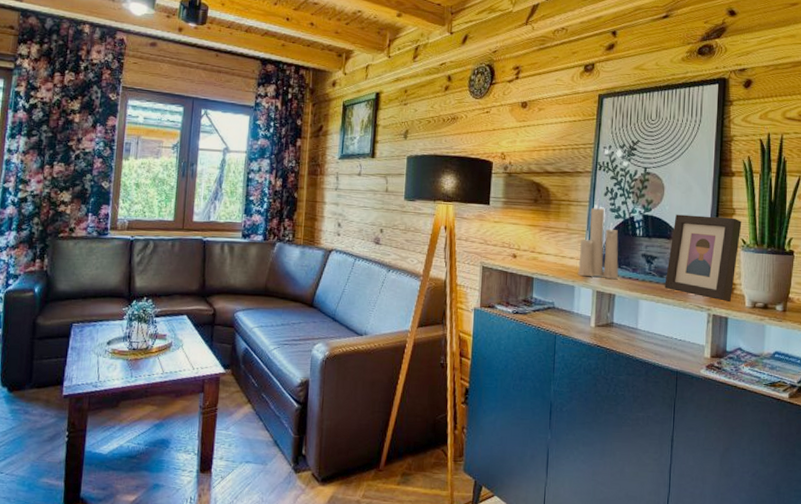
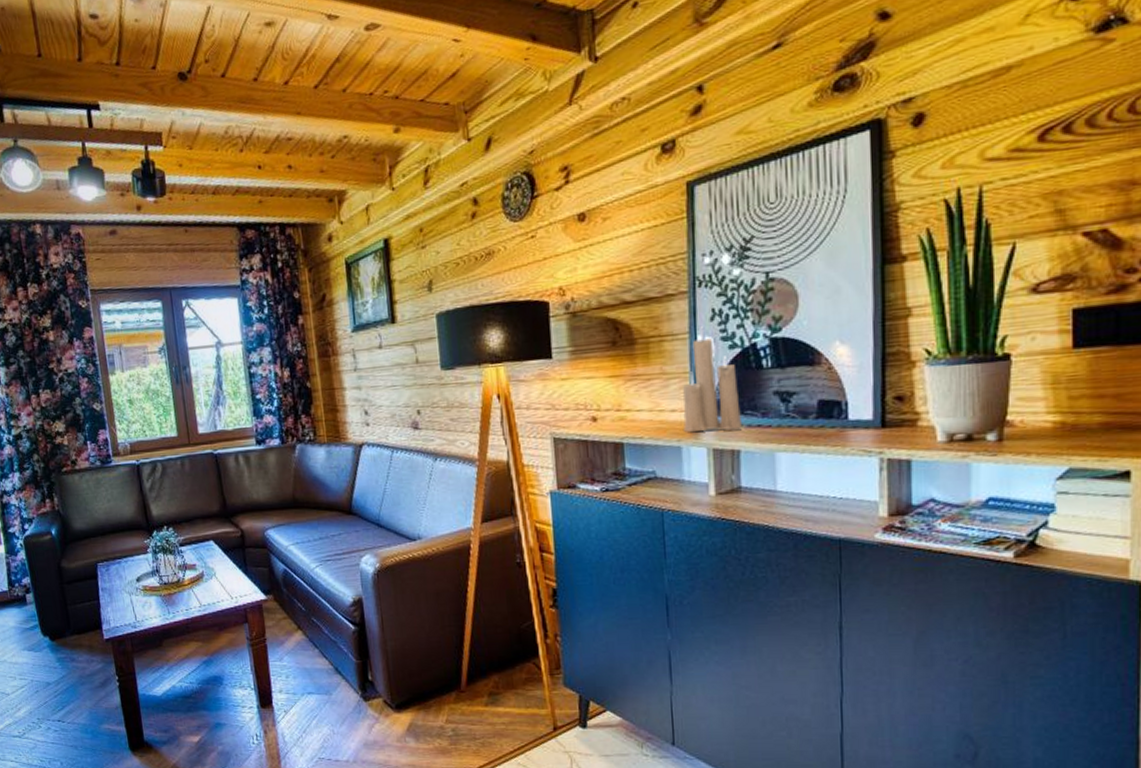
picture frame: present [664,214,742,303] -> none [810,321,923,440]

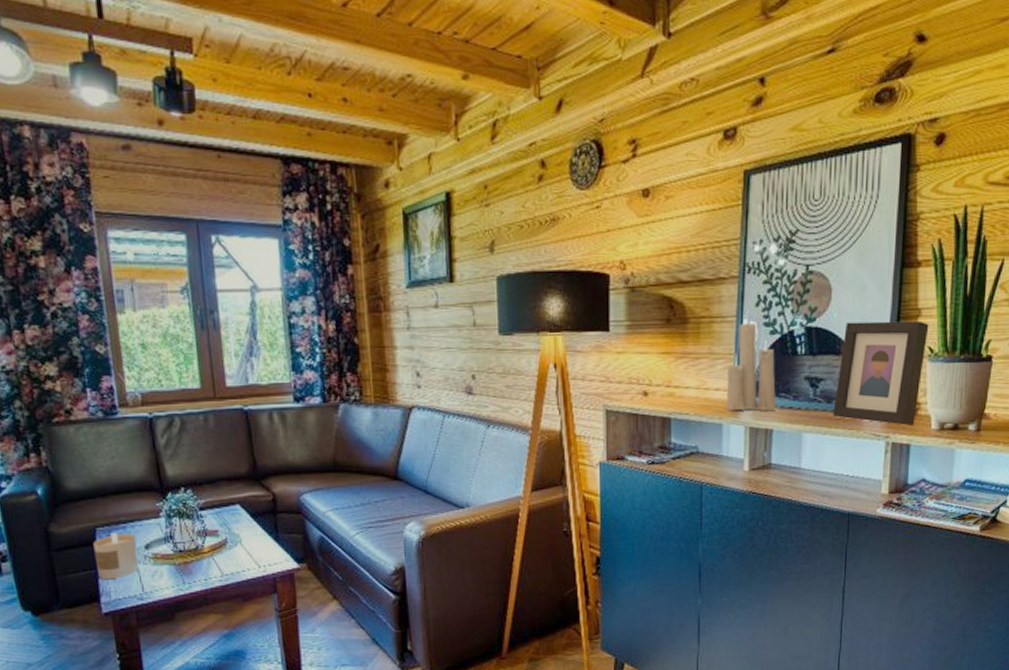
candle: none [95,566,132,609] -> present [93,532,139,580]
picture frame: none [810,321,923,440] -> present [833,320,929,427]

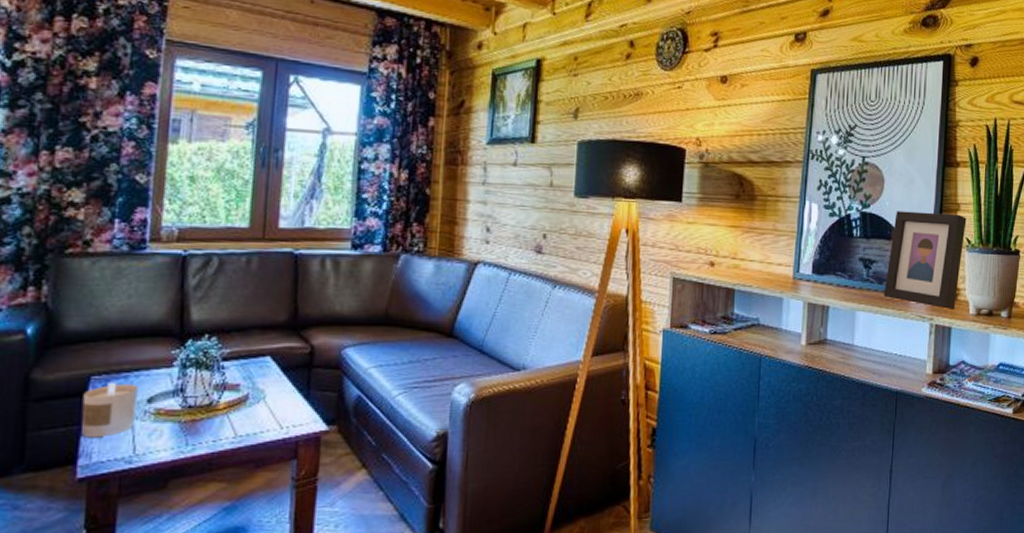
candle: present [724,311,777,411] -> none [785,194,834,288]

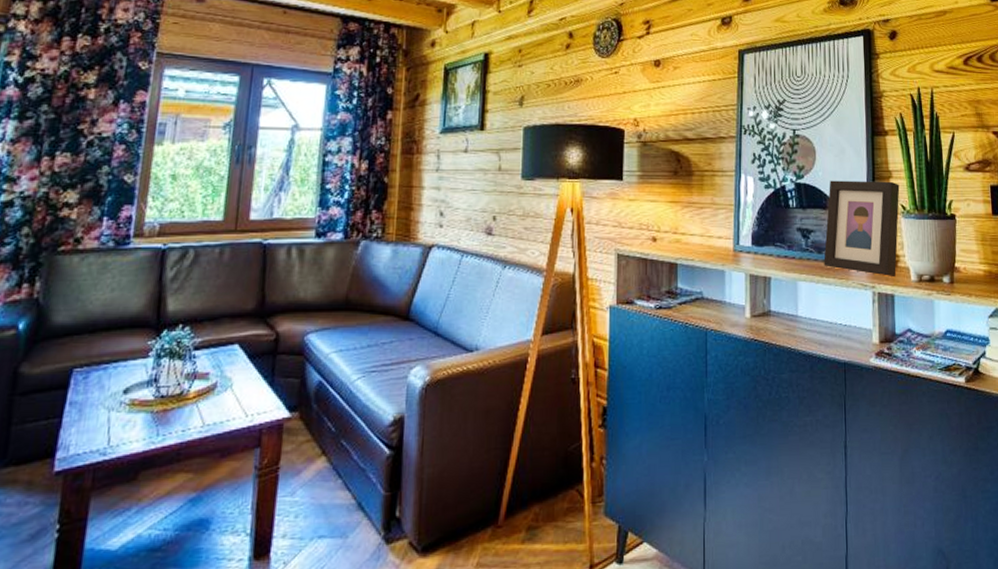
candle: present [80,381,139,438] -> none [61,373,116,430]

